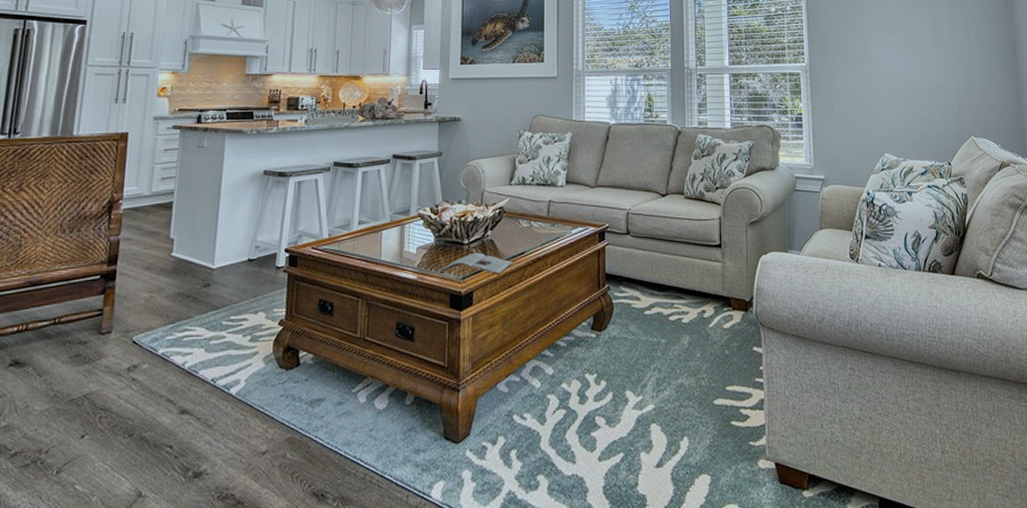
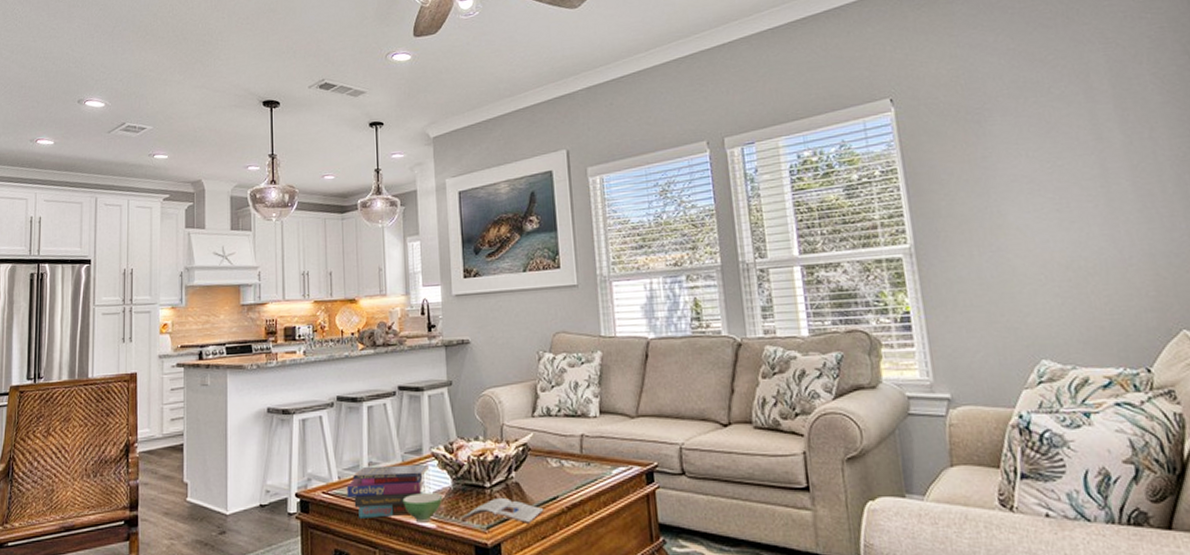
books: none [335,223,414,271] -> present [346,464,428,518]
bowl: none [388,248,425,275] -> present [402,493,443,523]

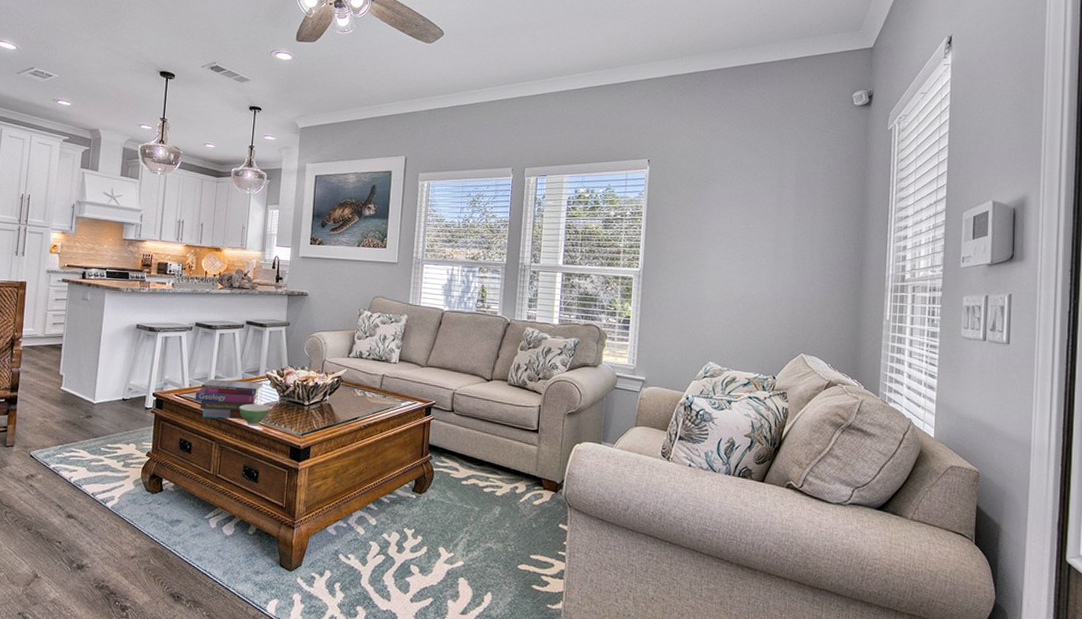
magazine: present [460,497,544,523] -> none [282,413,347,435]

